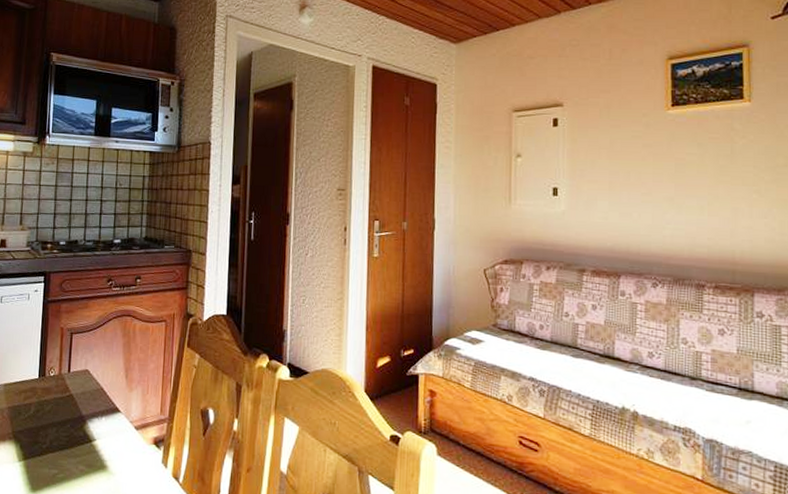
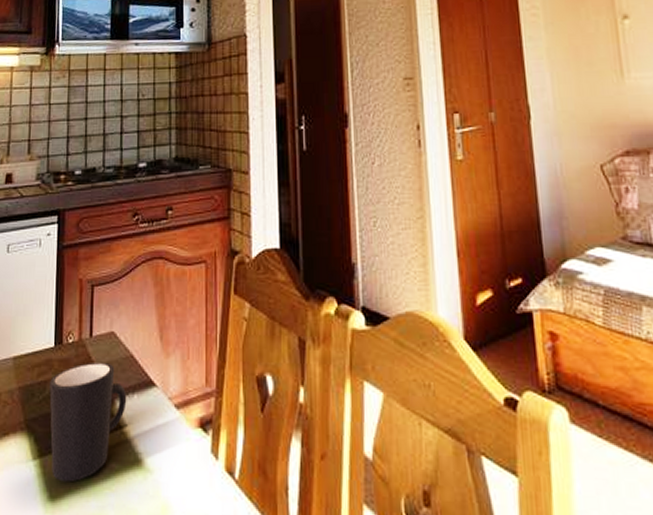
mug: none [33,391,97,479] -> present [49,362,127,482]

